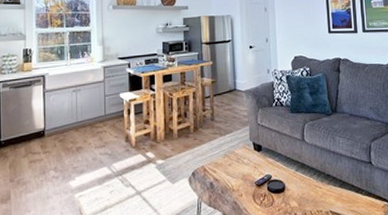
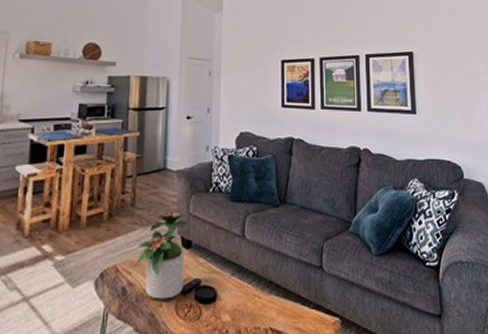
potted plant: none [218,123,266,191] -> present [134,211,199,300]

